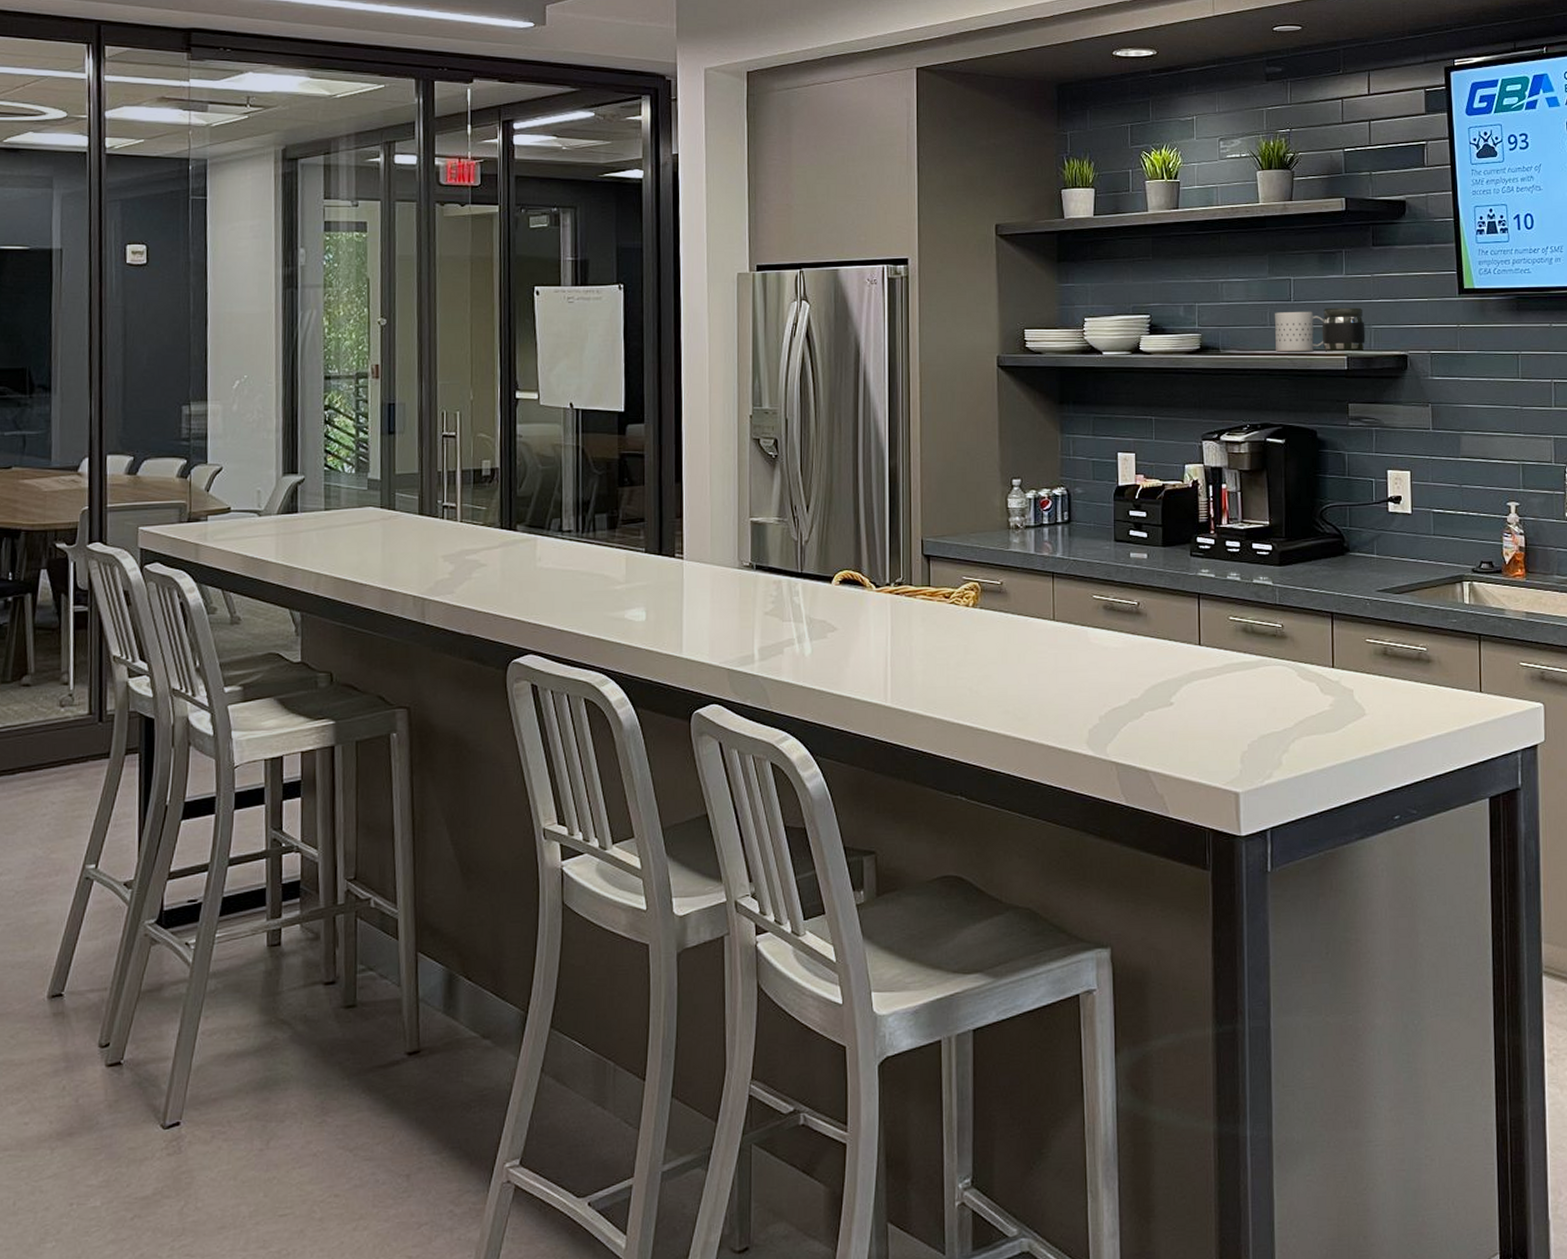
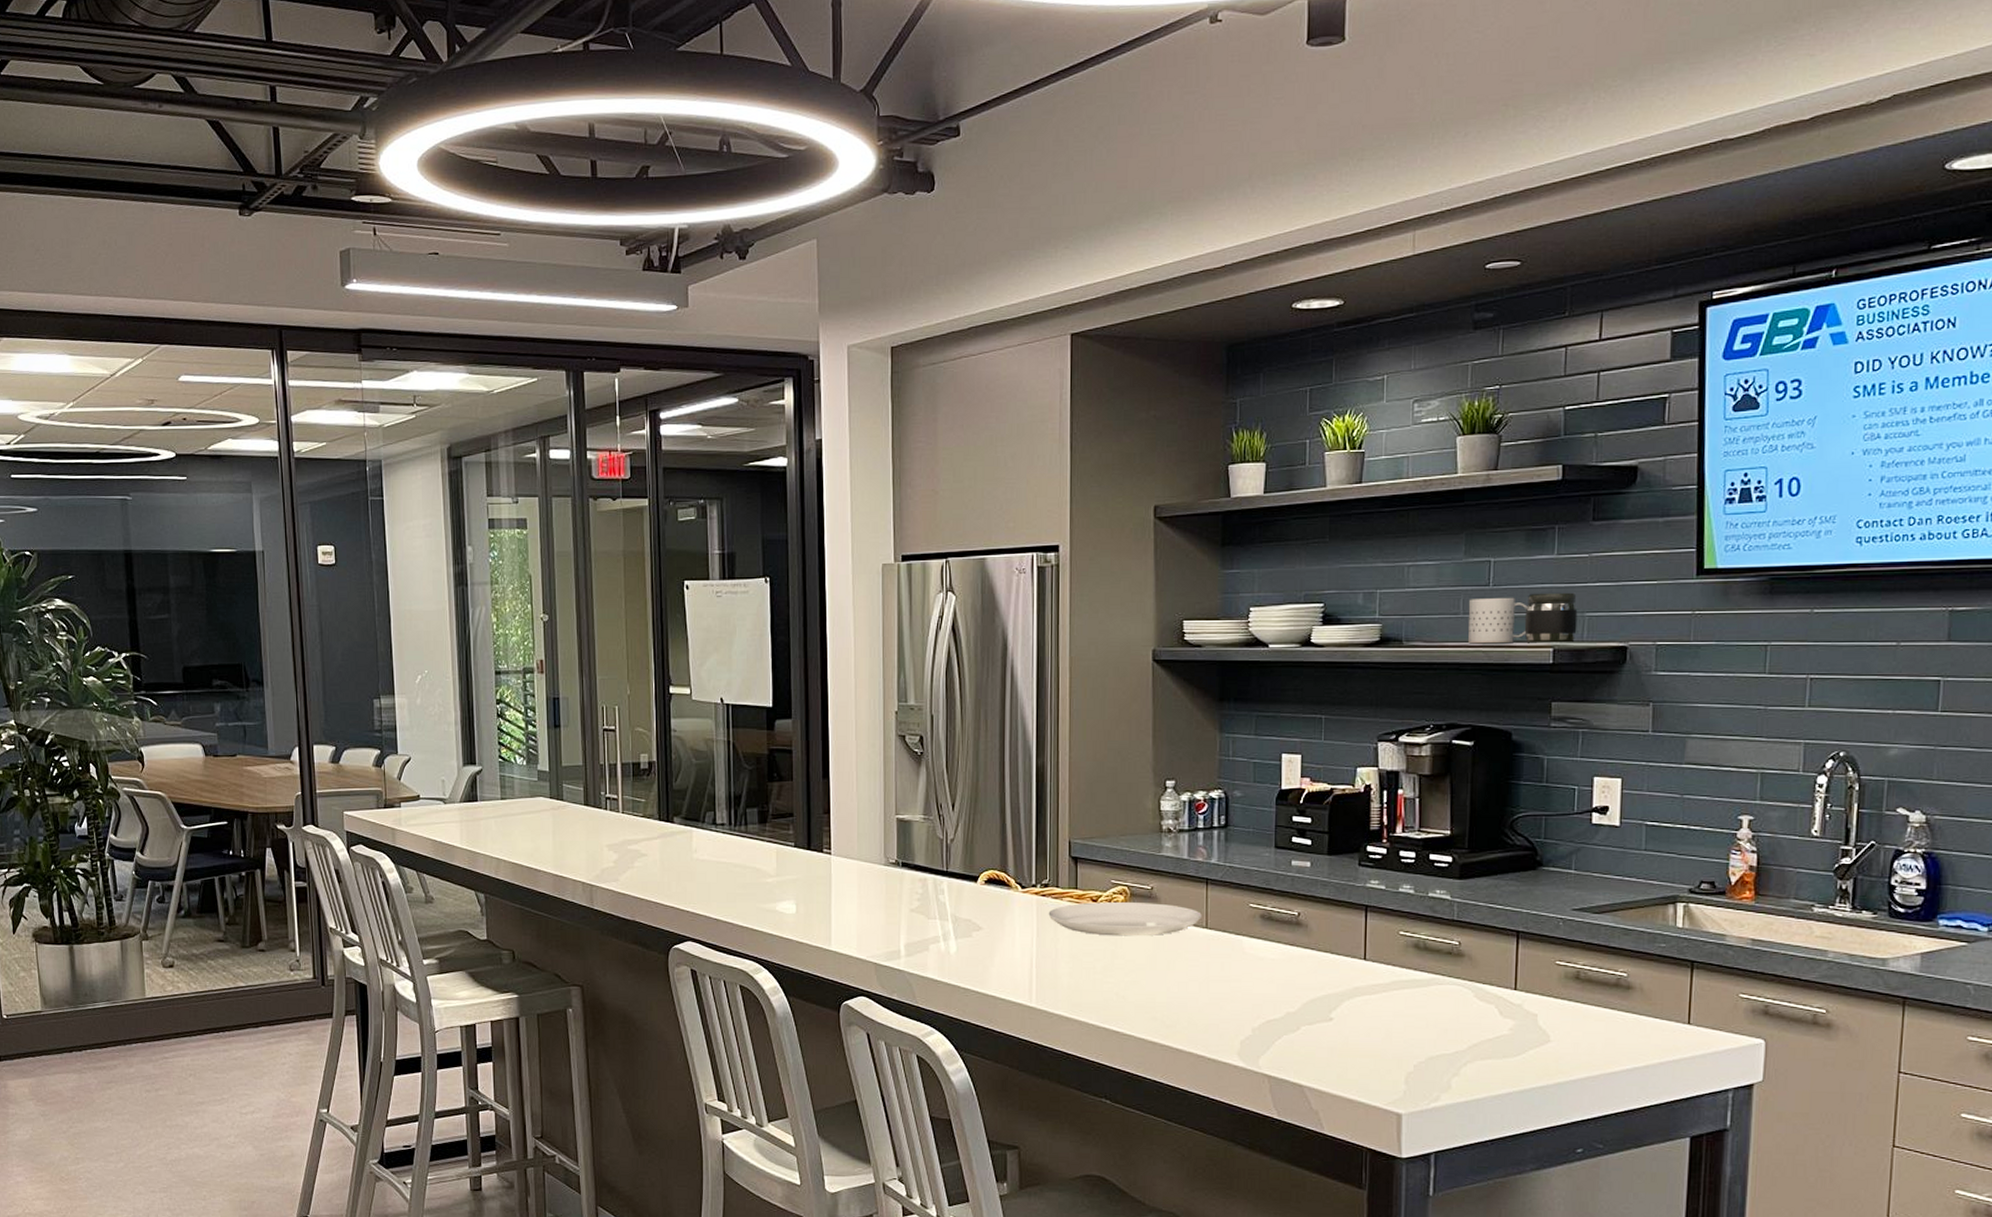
plate: none [902,597,1050,632] -> present [1048,901,1203,937]

